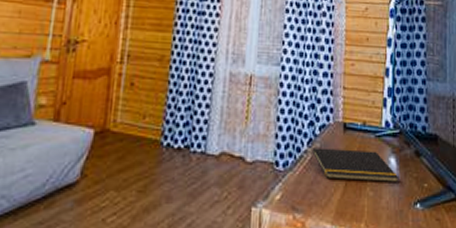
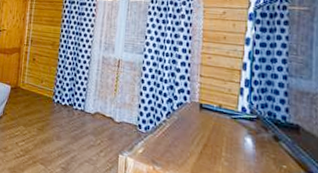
notepad: present [310,148,399,183] -> none [168,119,255,160]

